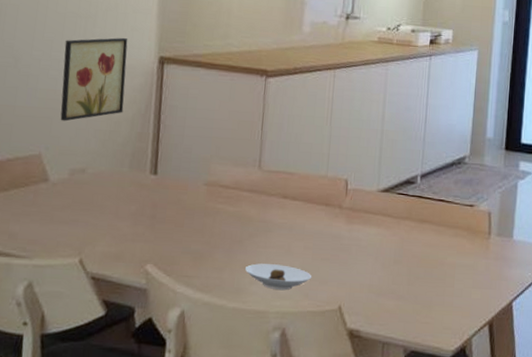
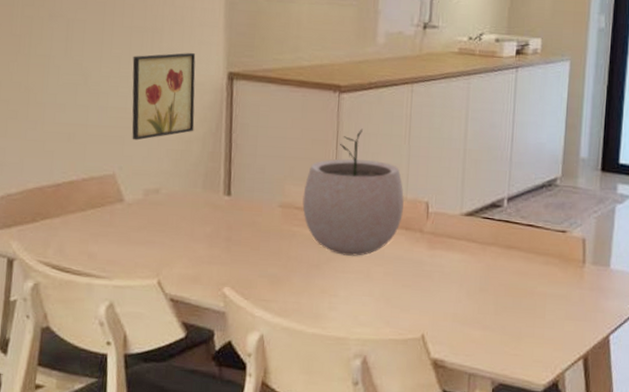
plant pot: none [227,111,325,232] -> present [302,129,405,256]
saucer: present [244,263,311,291] -> none [323,288,392,317]

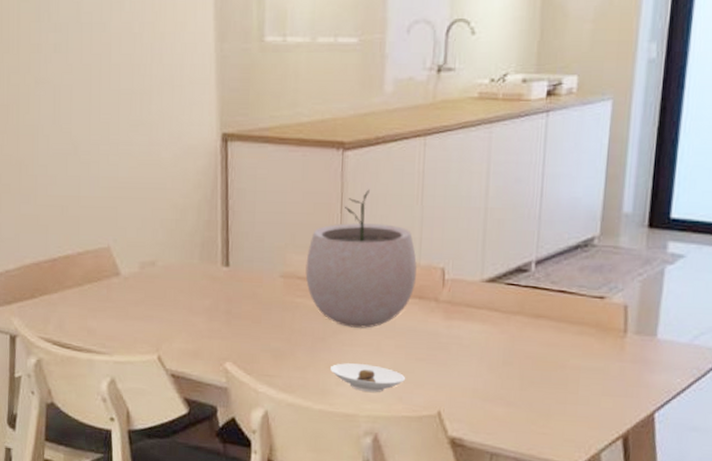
wall art: present [132,52,196,141] -> none [122,113,189,211]
saucer: none [323,288,392,317] -> present [329,363,405,393]

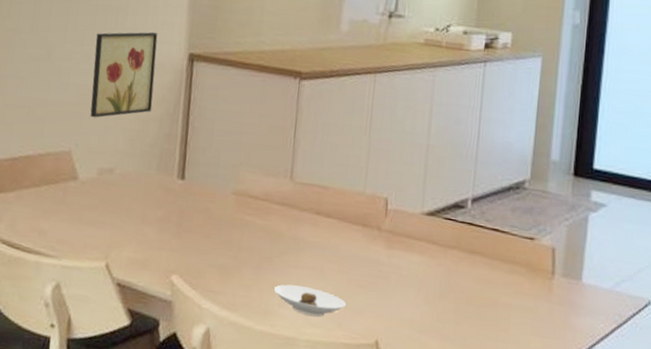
wall art: none [122,113,189,211] -> present [90,32,158,118]
plant pot: present [305,189,418,328] -> none [256,117,363,251]

